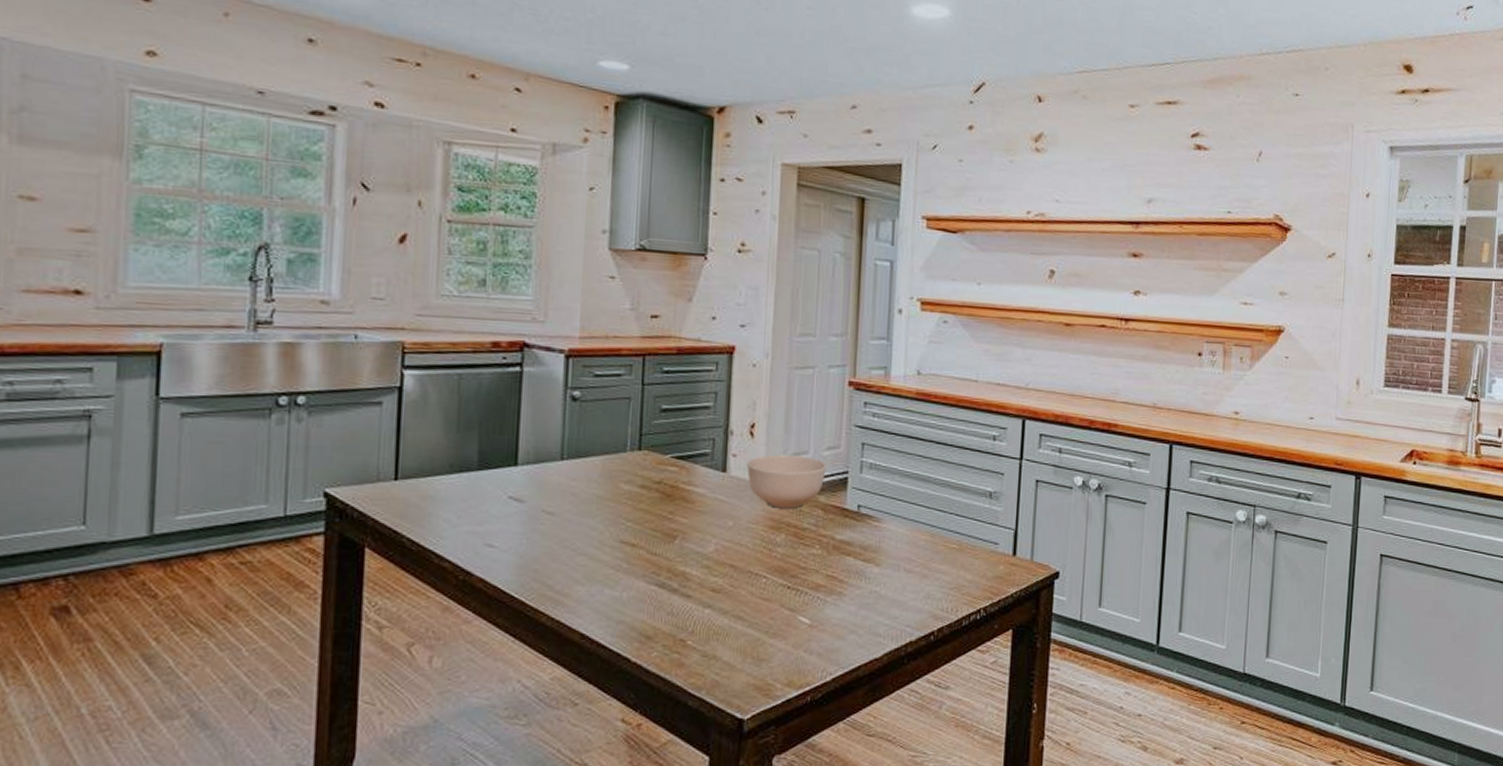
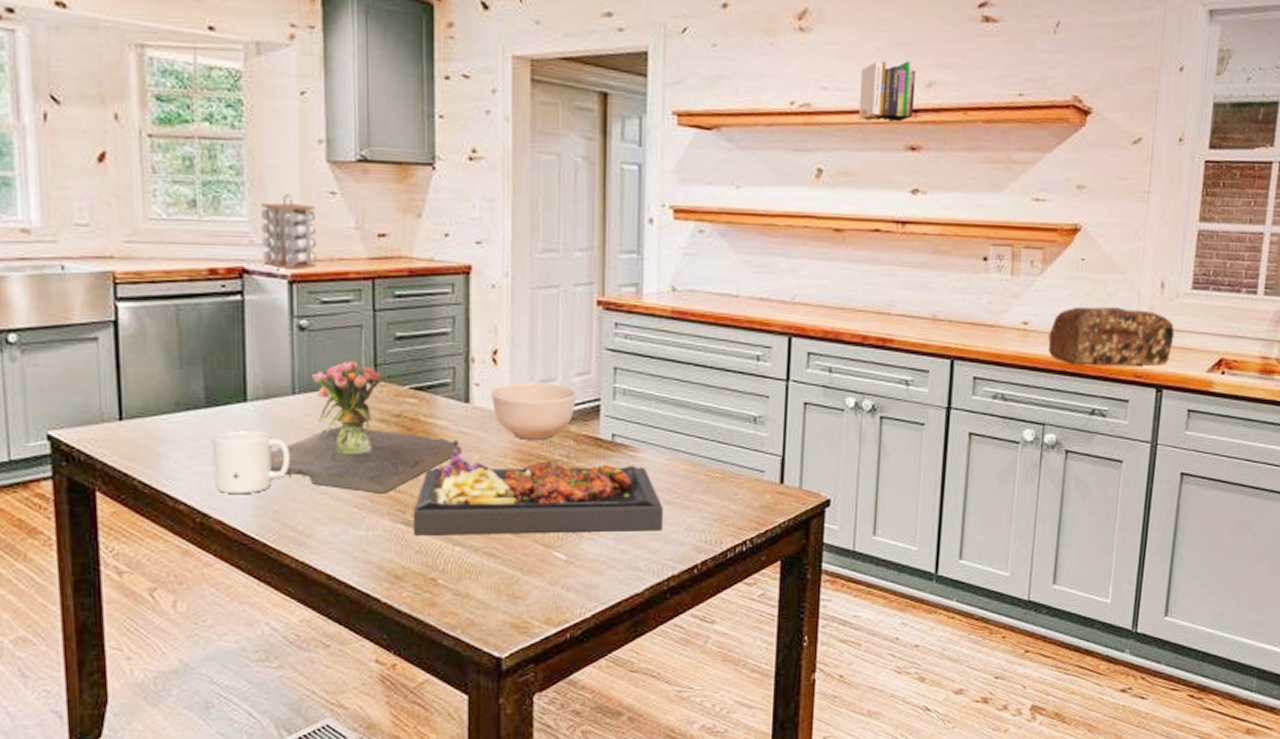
mug: none [479,492,555,554] -> present [212,430,291,495]
flower arrangement: none [535,430,717,556] -> present [271,361,462,494]
spice rack: none [543,277,595,346] -> present [261,194,318,270]
food platter: none [666,515,903,598] -> present [413,449,663,536]
books: none [1086,179,1138,232] -> present [858,60,916,122]
bread loaf: none [1257,399,1370,455] -> present [1048,306,1175,367]

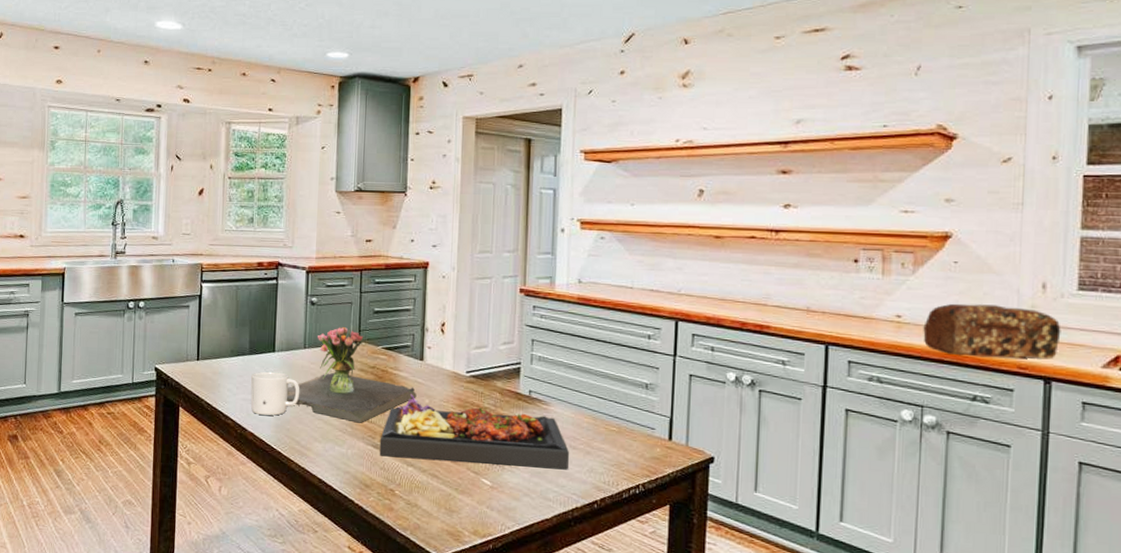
spice rack: present [261,194,318,270] -> none [291,214,326,264]
bowl: present [491,382,577,440] -> none [439,347,503,391]
books: present [858,60,916,122] -> none [734,104,786,152]

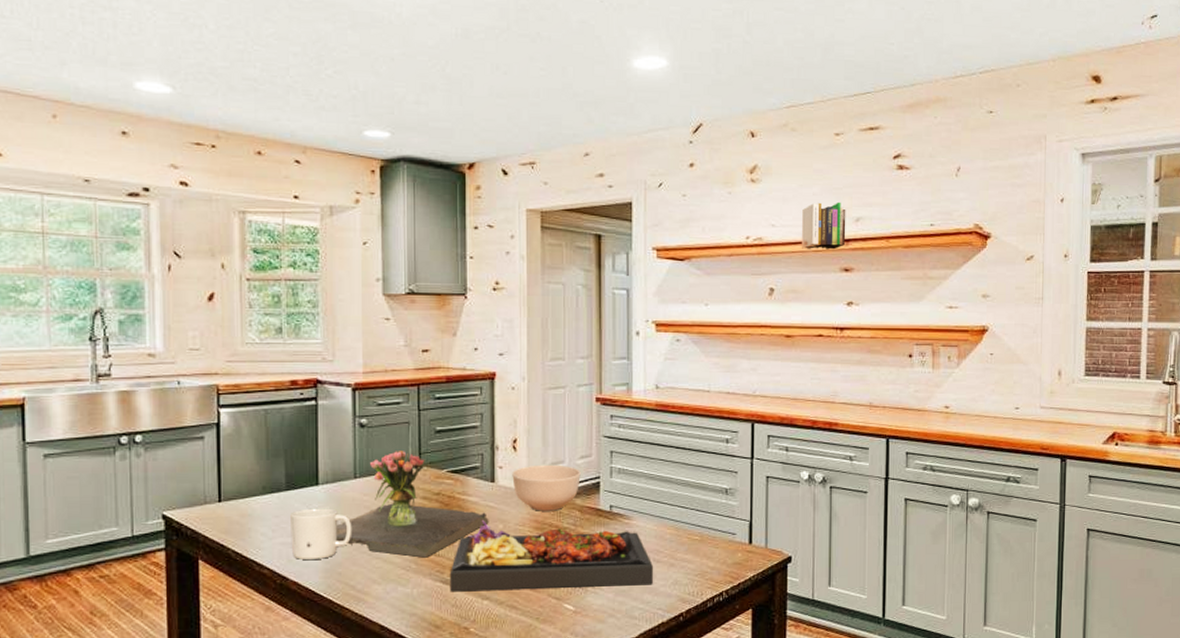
bowl: none [439,347,503,391] -> present [512,464,581,511]
books: none [734,104,786,152] -> present [801,201,846,250]
bread loaf: present [923,303,1061,360] -> none [967,392,1073,441]

